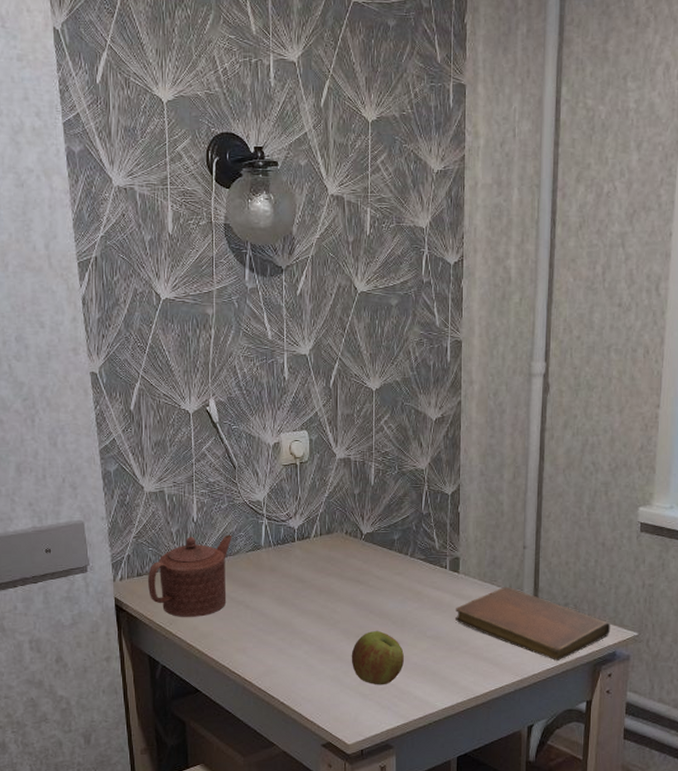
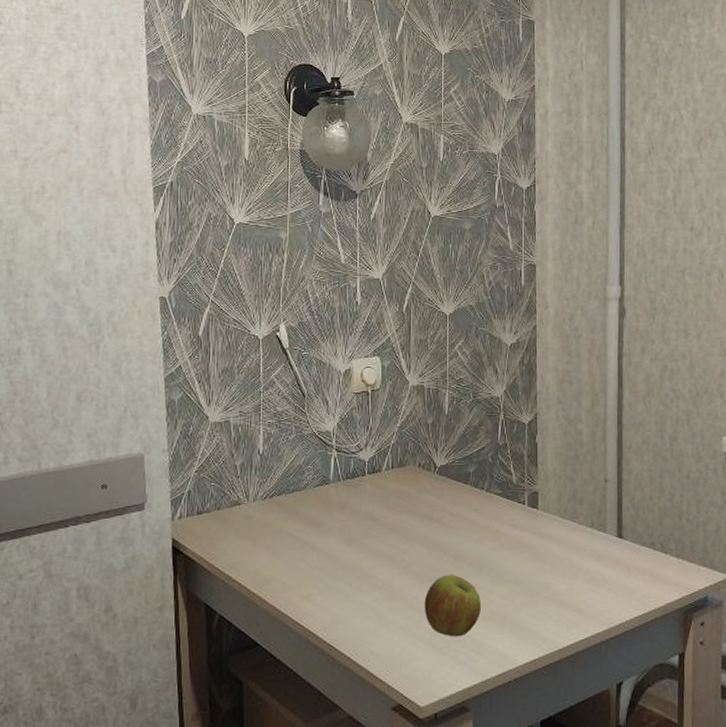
teapot: present [148,534,233,617] -> none [208,468,300,560]
notebook: present [456,587,611,662] -> none [535,525,701,608]

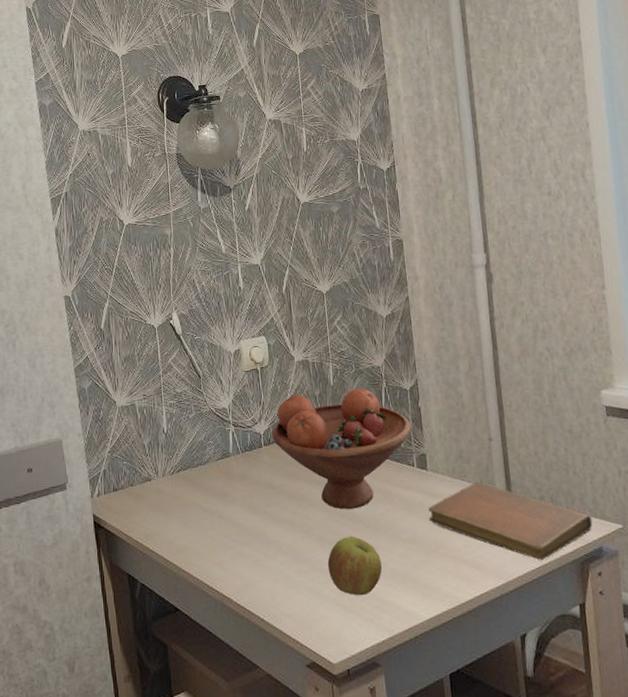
fruit bowl: none [377,419,526,546] -> present [272,388,412,509]
notebook: none [535,525,701,608] -> present [428,482,593,561]

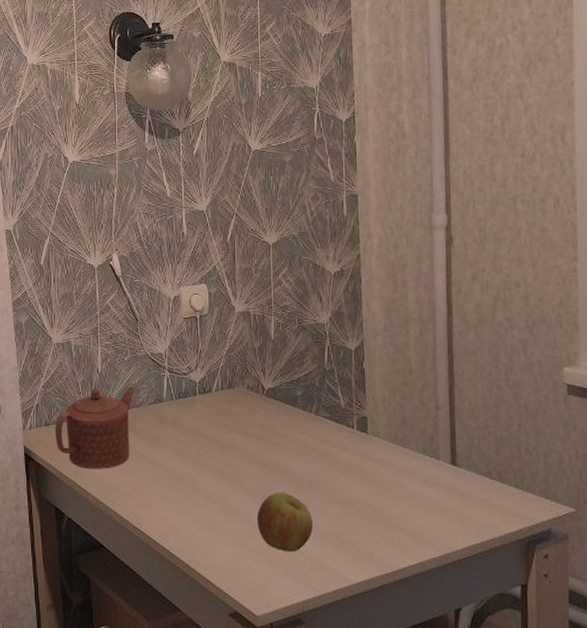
teapot: none [124,444,202,532] -> present [55,386,135,469]
fruit bowl: present [272,388,412,509] -> none [208,344,354,465]
notebook: present [428,482,593,561] -> none [366,451,543,537]

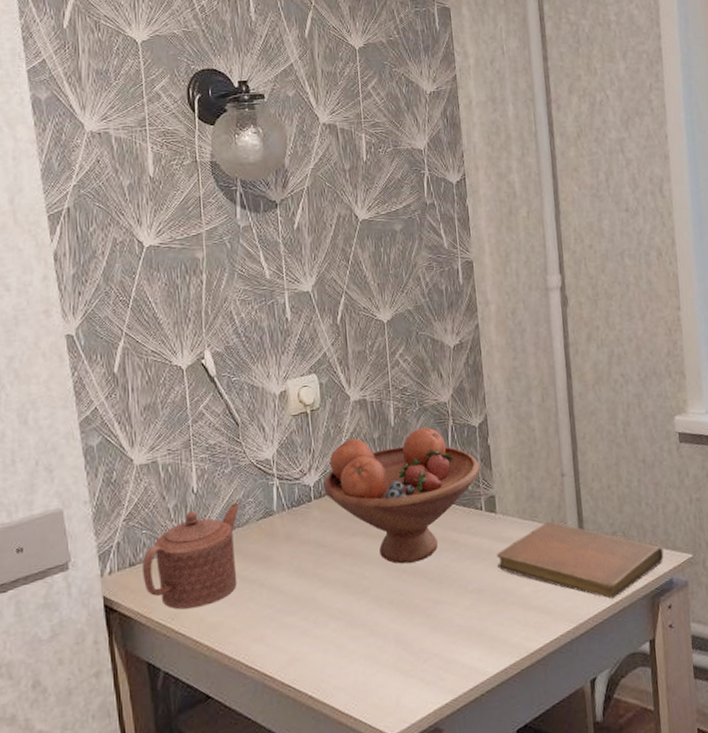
fruit bowl: none [208,344,354,465] -> present [323,427,480,564]
apple: present [257,493,313,552] -> none [385,592,446,658]
notebook: none [366,451,543,537] -> present [497,521,664,599]

